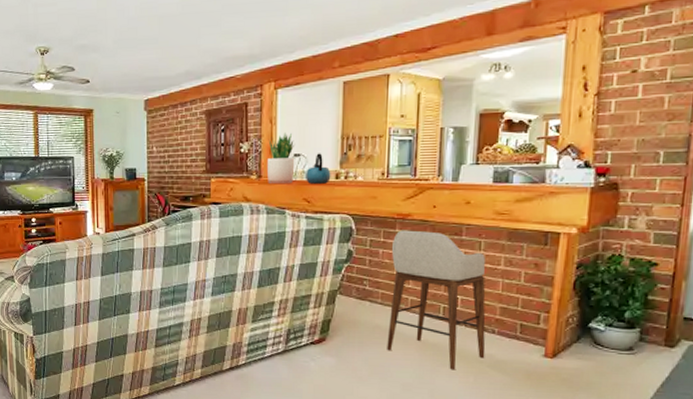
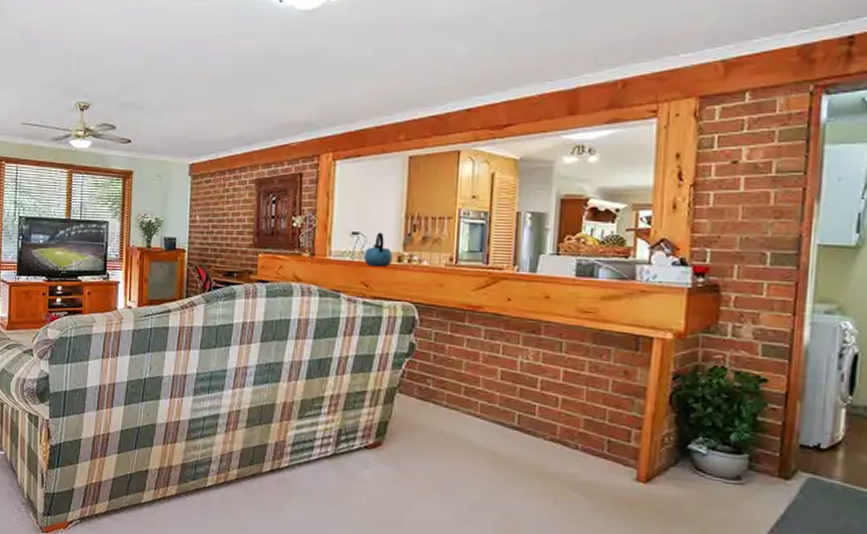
planter: present [266,132,295,185] -> none [320,208,354,265]
bar stool: present [387,230,486,370] -> none [452,323,568,490]

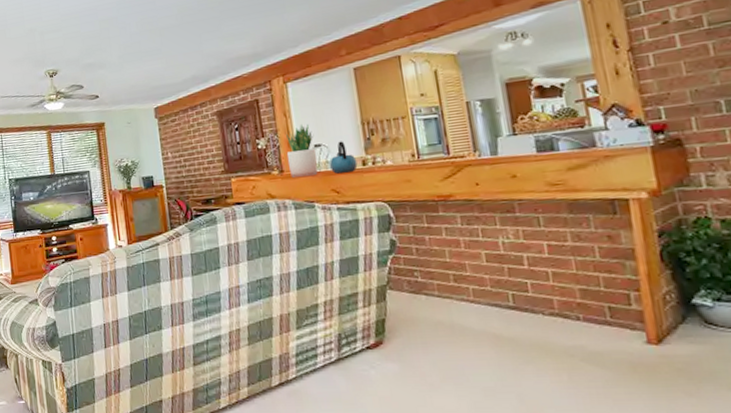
planter: none [320,208,354,265] -> present [285,124,318,179]

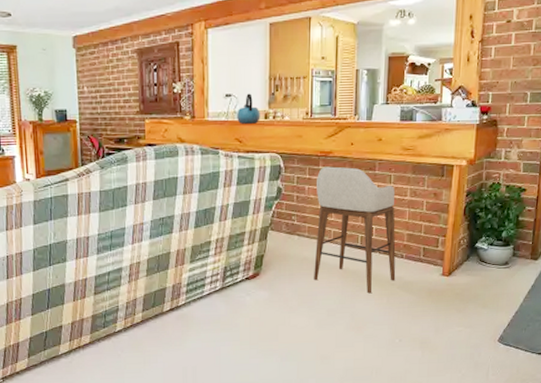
planter: present [285,124,318,179] -> none [199,73,227,125]
bar stool: none [438,211,575,368] -> present [314,166,396,294]

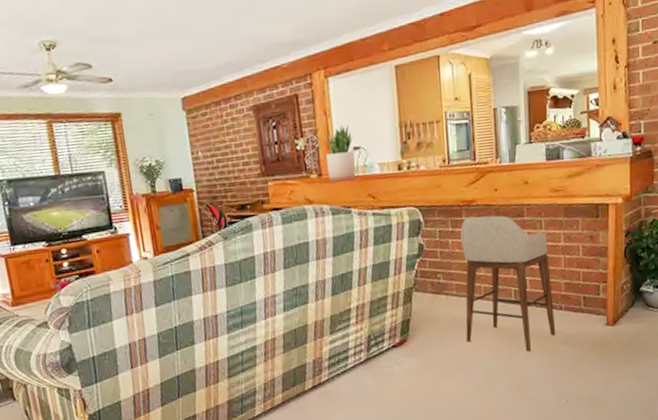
planter: none [199,73,227,125] -> present [324,124,356,183]
kettle: present [237,93,260,125] -> none [368,144,394,179]

